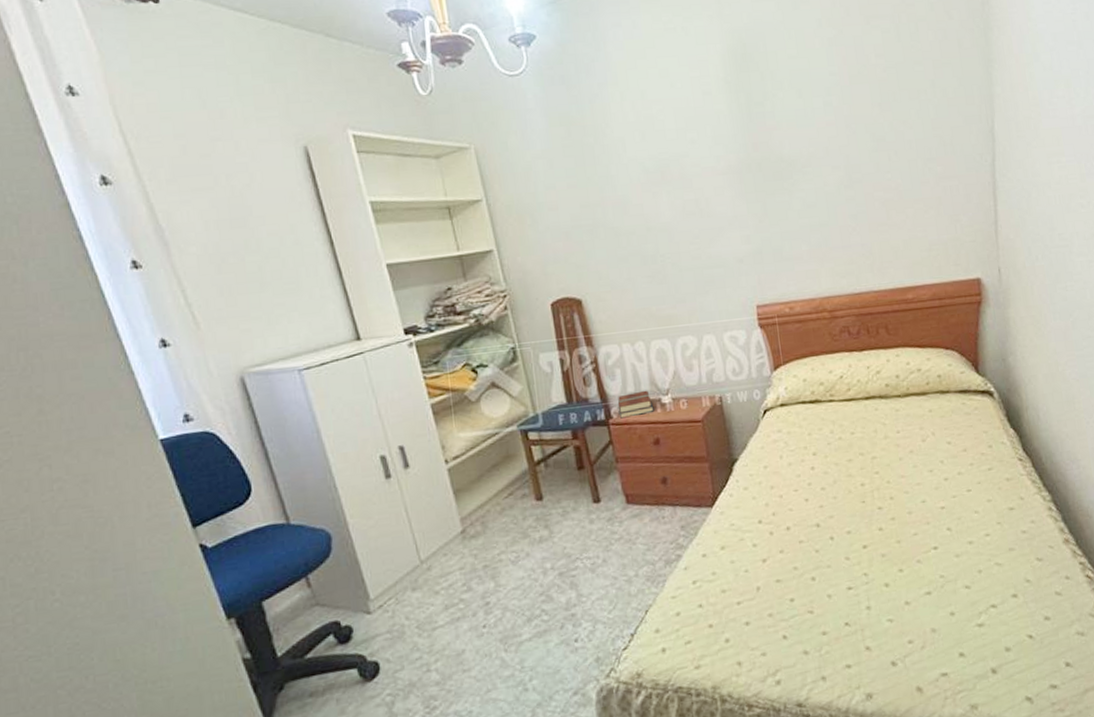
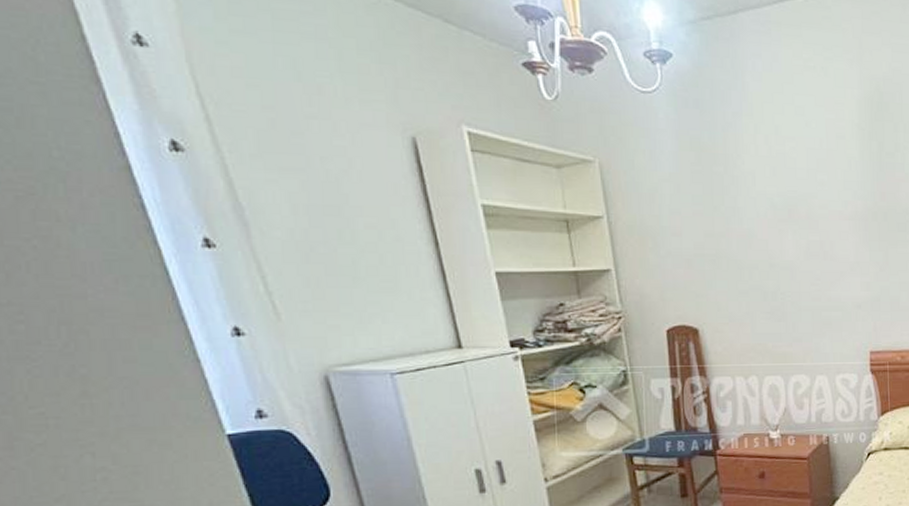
books: present [617,390,654,419] -> none [726,424,762,450]

